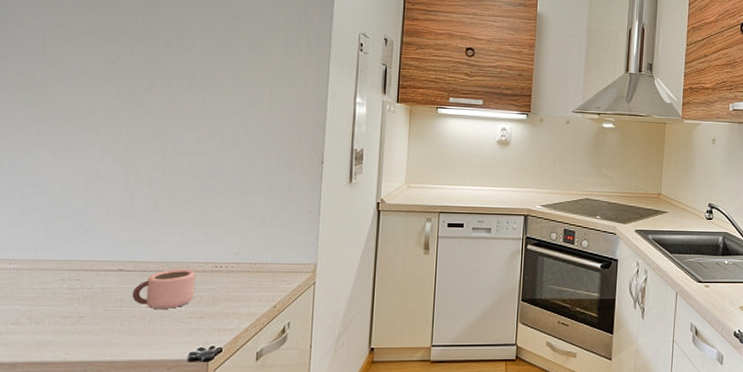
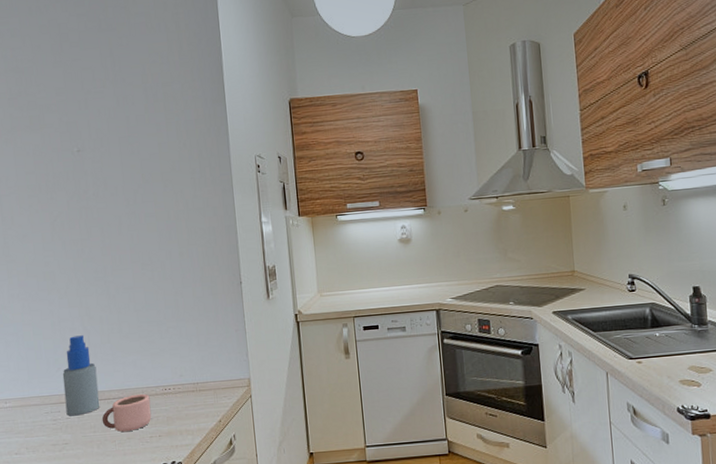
spray bottle: none [88,196,135,286] -> present [62,335,100,416]

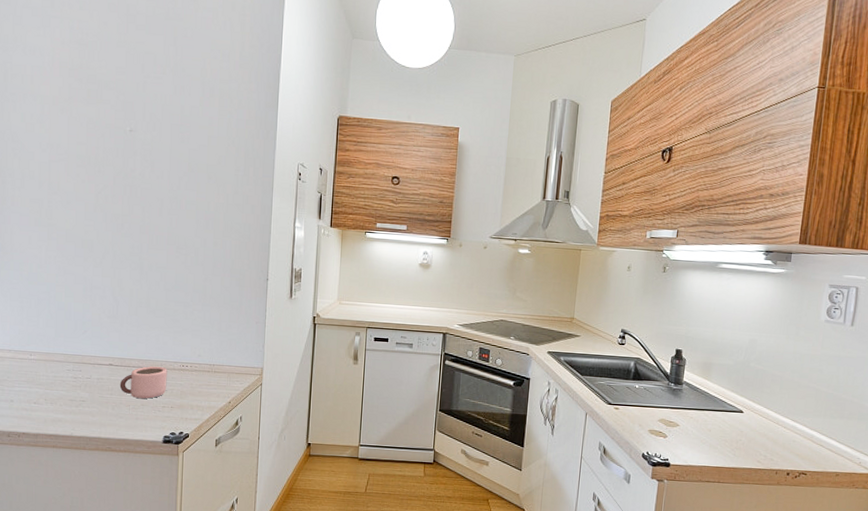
spray bottle: present [62,335,100,416] -> none [87,303,121,377]

